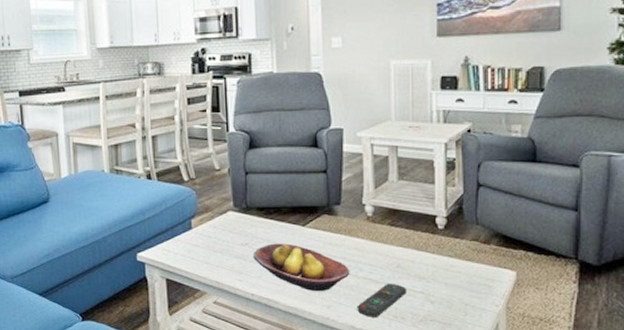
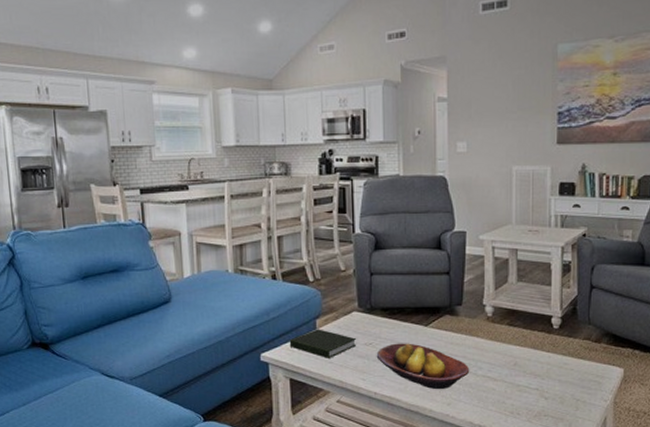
book: none [165,228,233,259] -> present [289,329,357,358]
remote control: present [357,283,408,317] -> none [475,380,523,413]

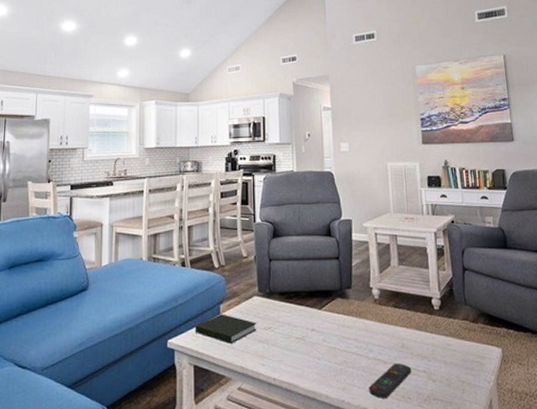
fruit bowl: present [376,343,470,389] -> none [275,326,362,373]
remote control: none [475,380,523,413] -> present [368,363,412,398]

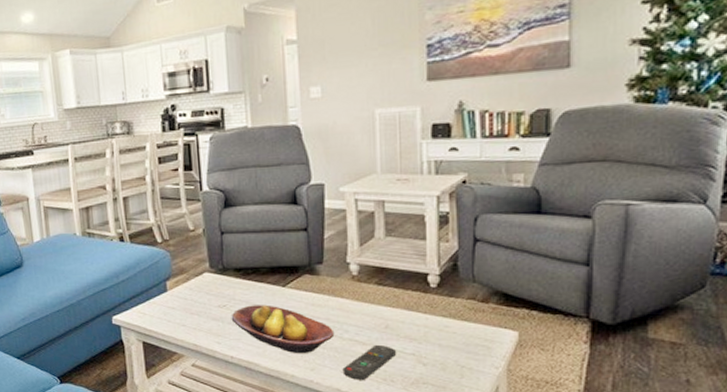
book: present [195,314,257,344] -> none [140,291,210,321]
fruit bowl: none [275,326,362,373] -> present [231,305,335,353]

